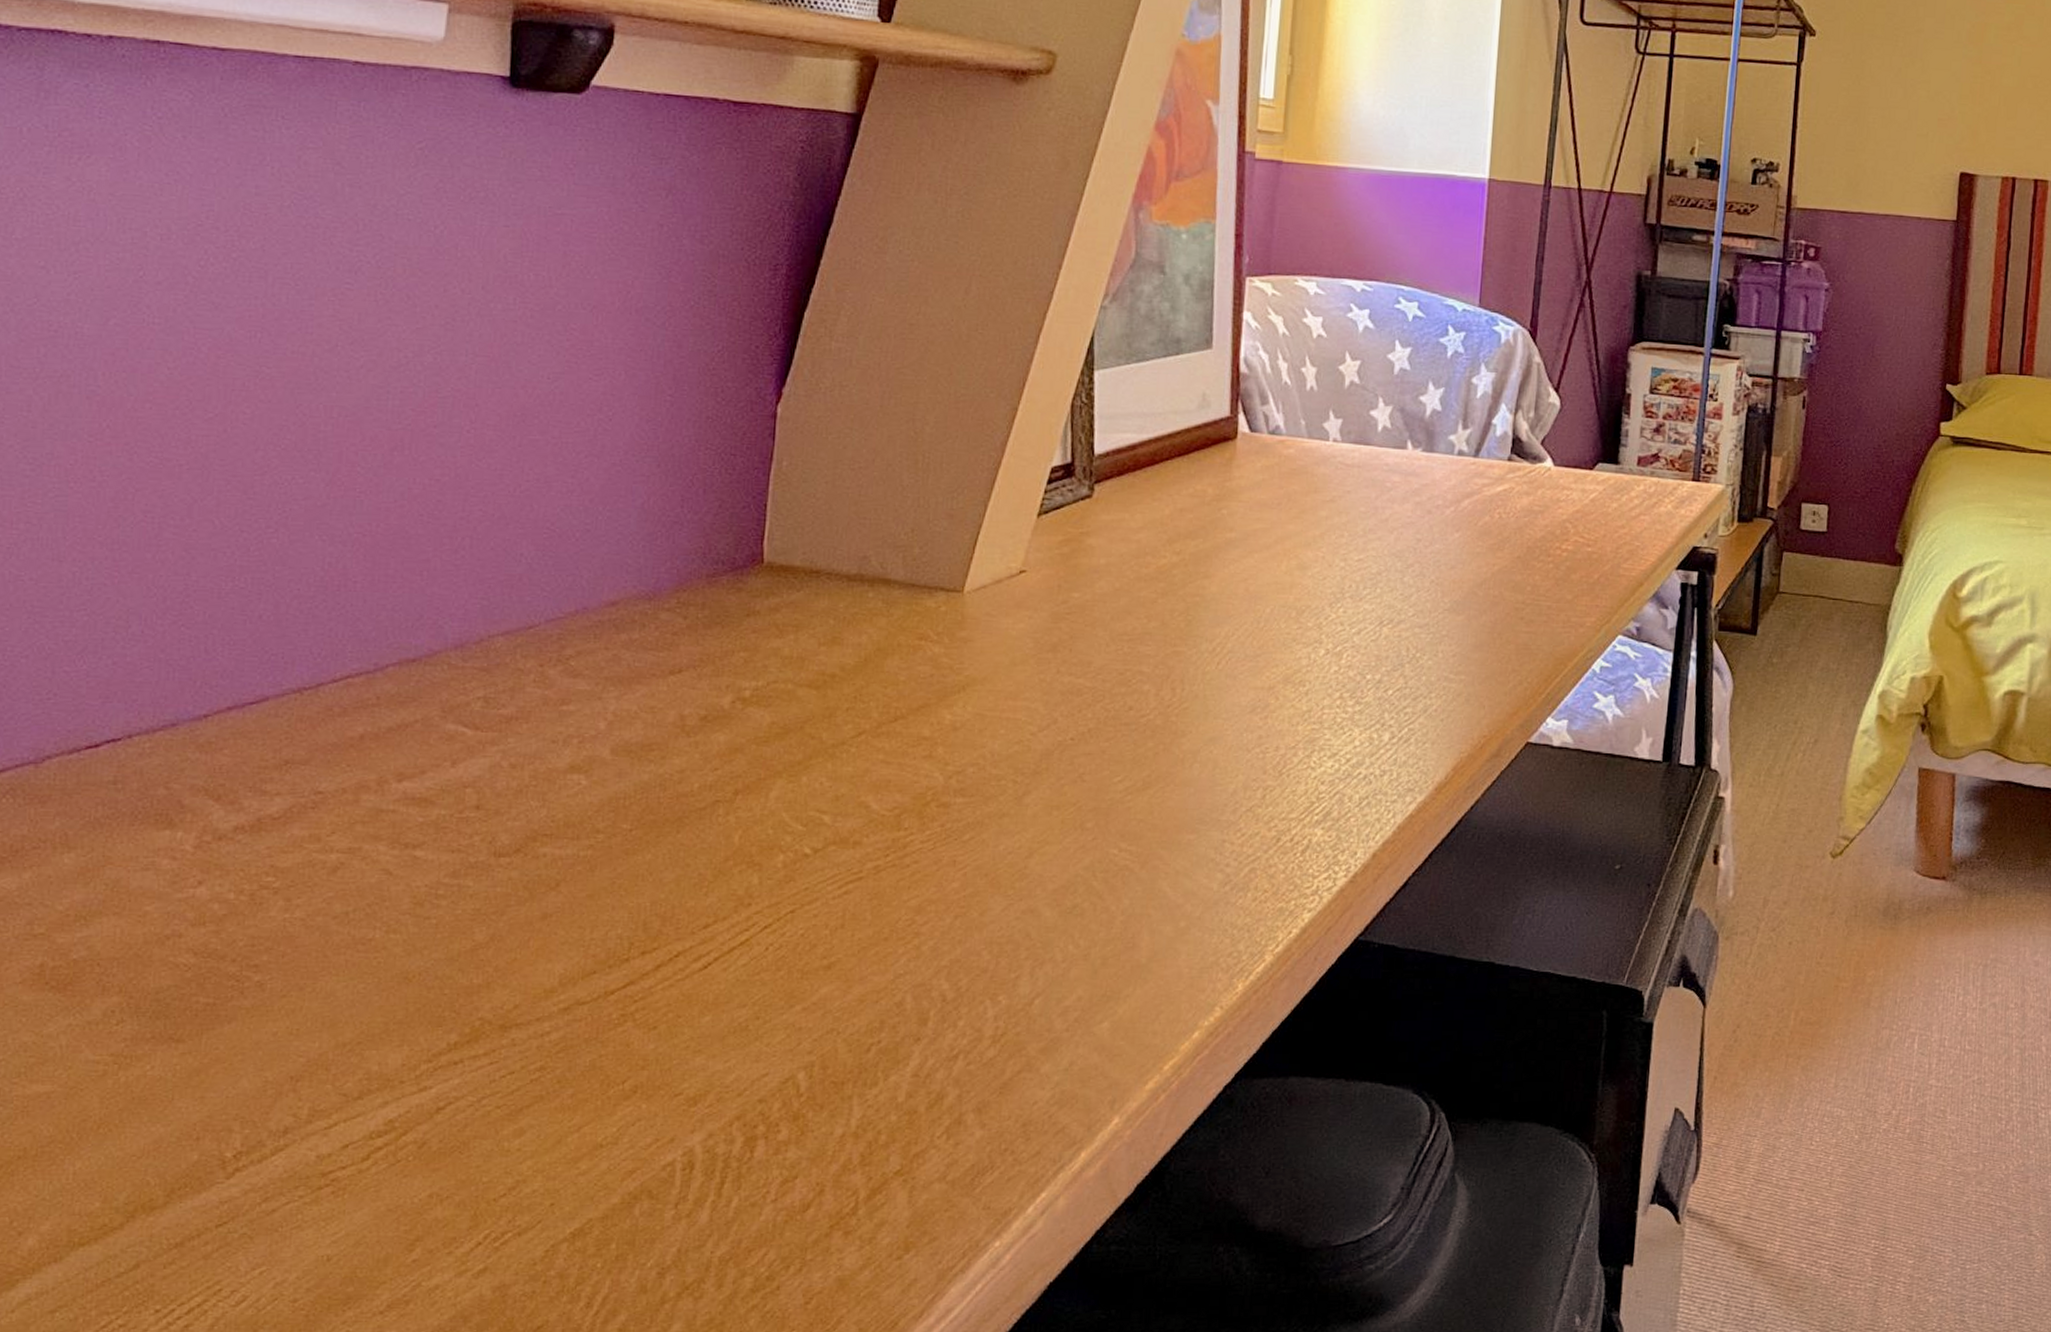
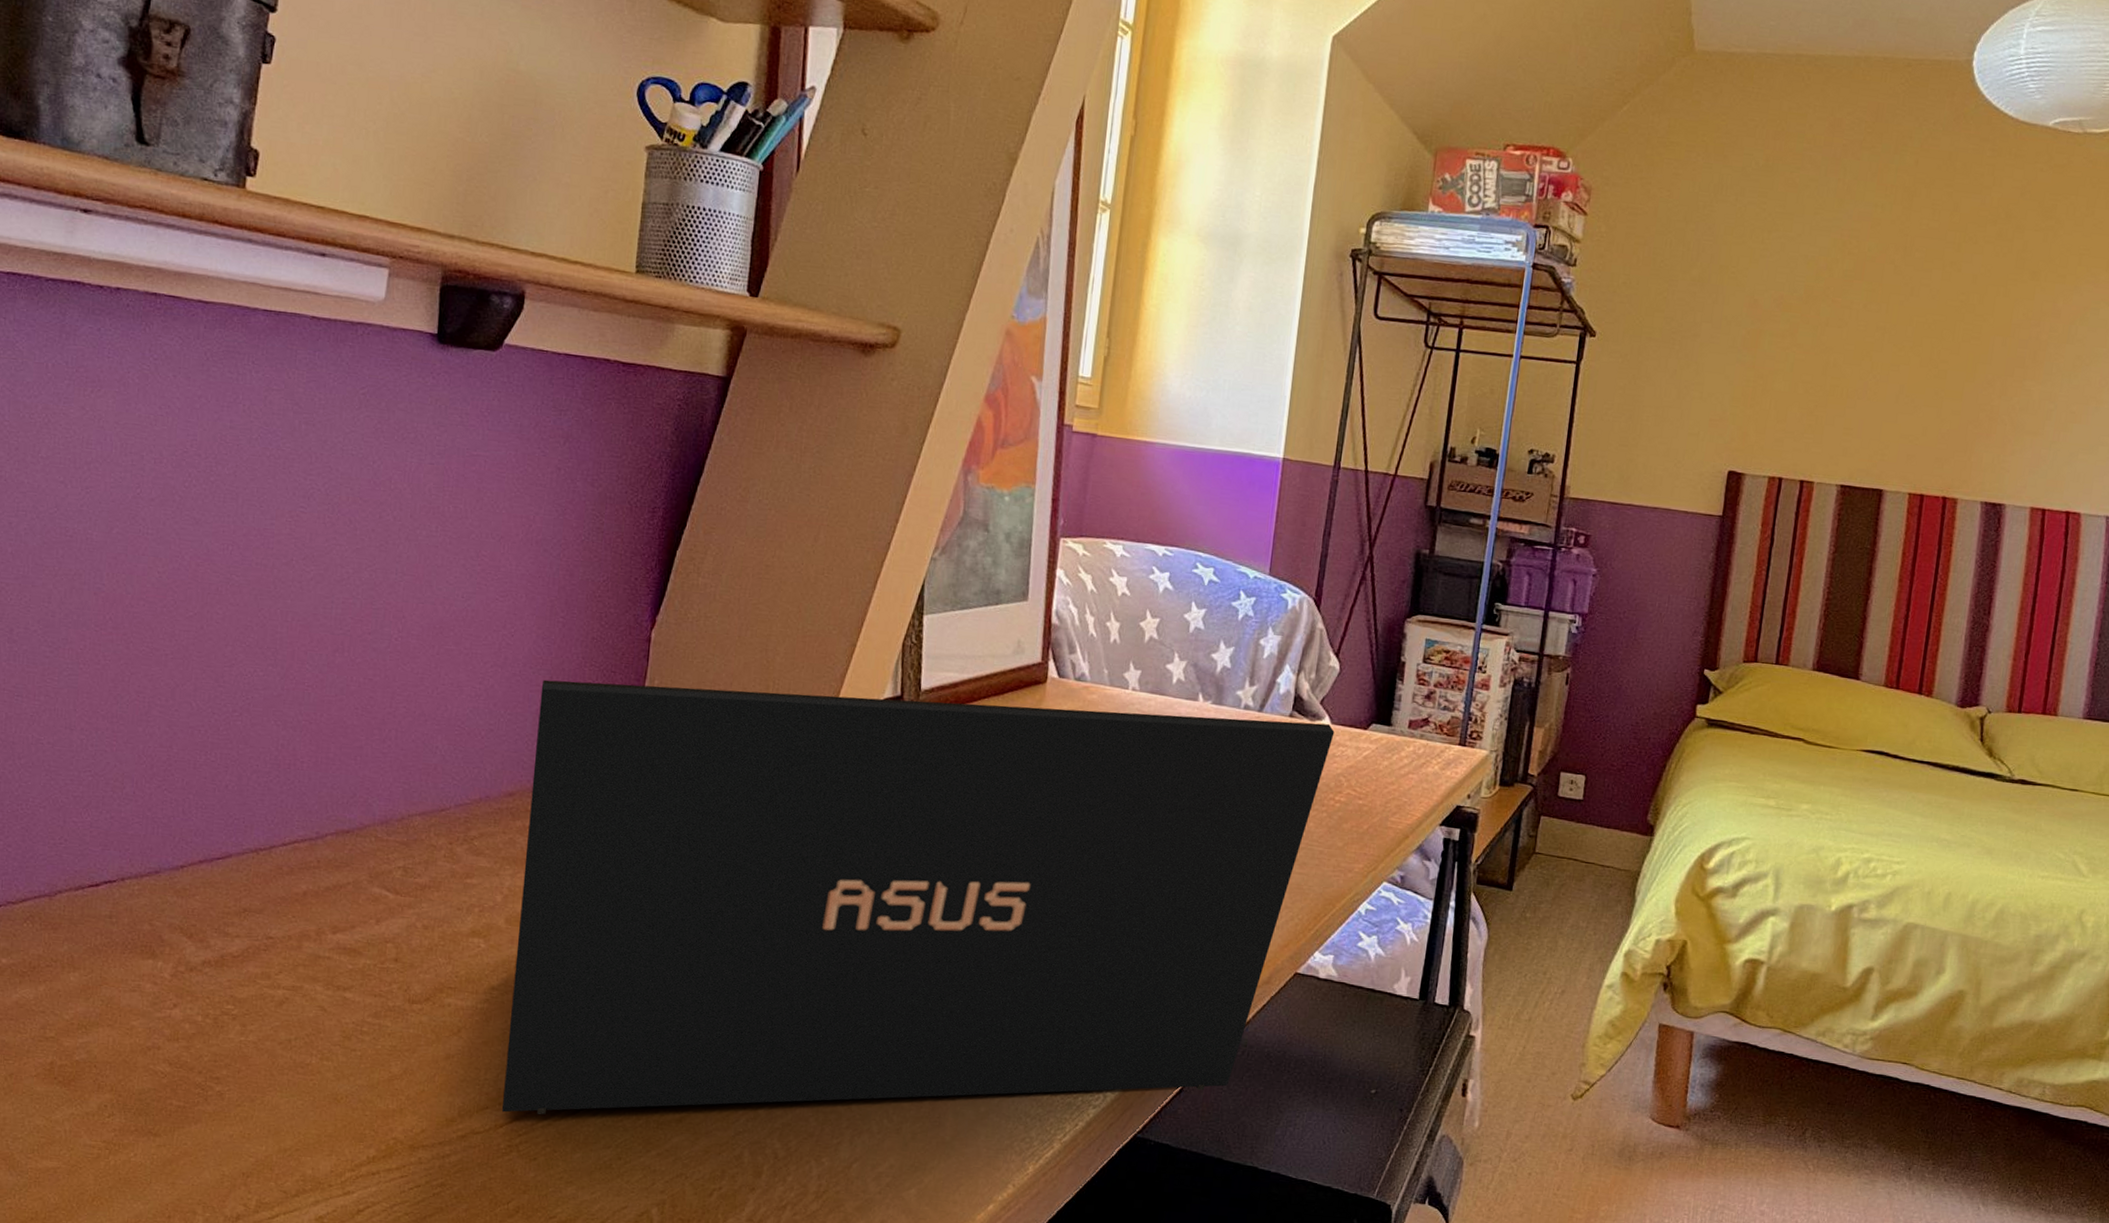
laptop: none [612,466,1558,976] -> present [501,679,1335,1115]

